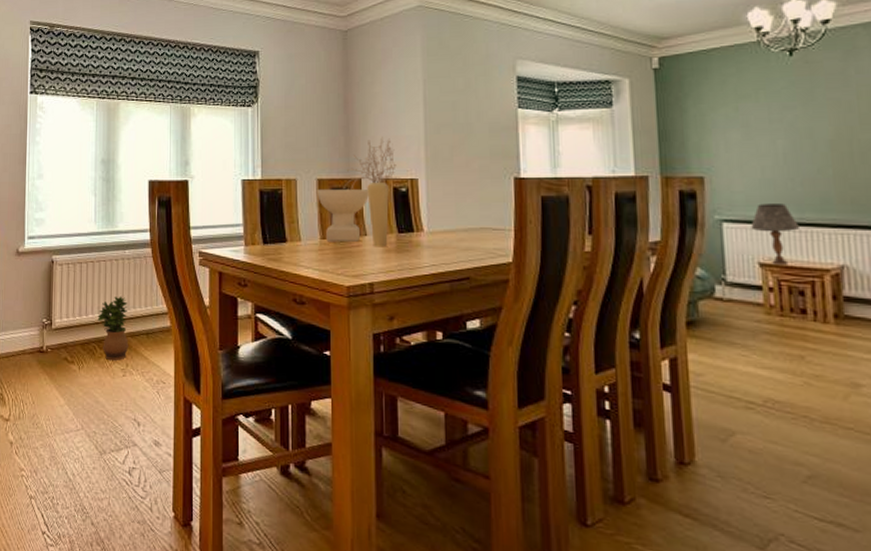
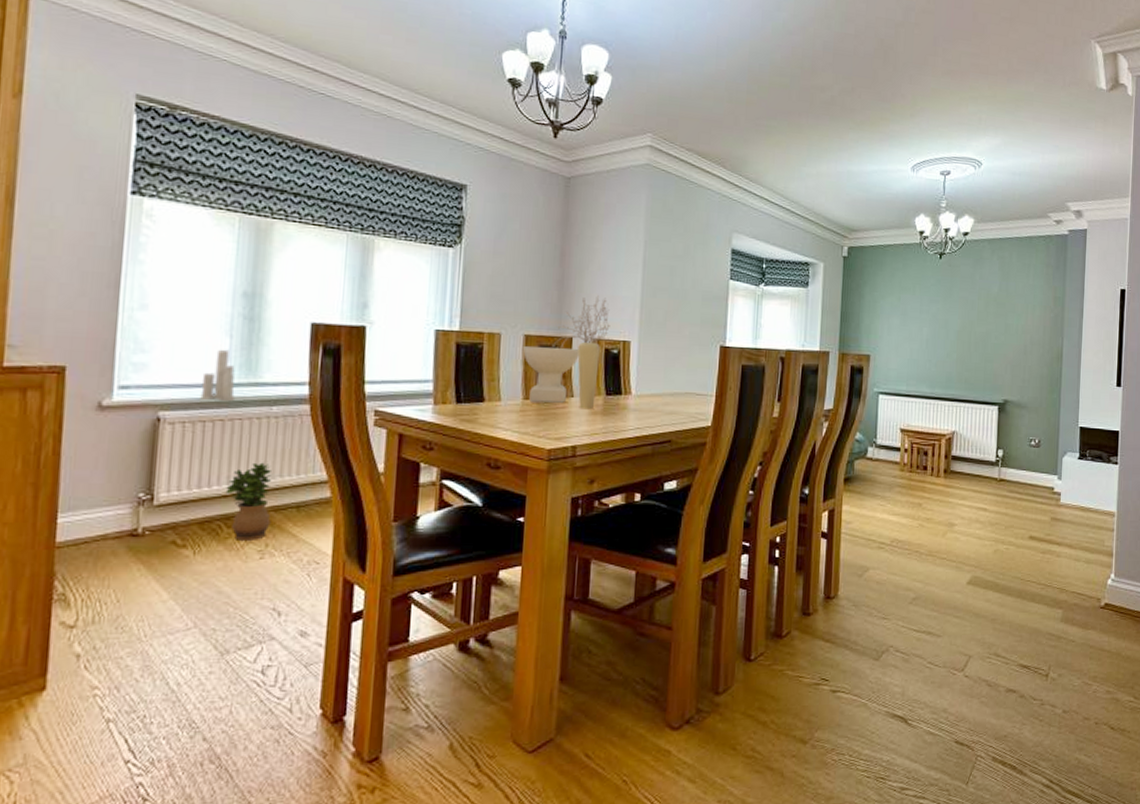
candle: none [78,201,100,247] -> present [200,344,235,402]
table lamp: present [751,203,799,265] -> none [898,380,930,431]

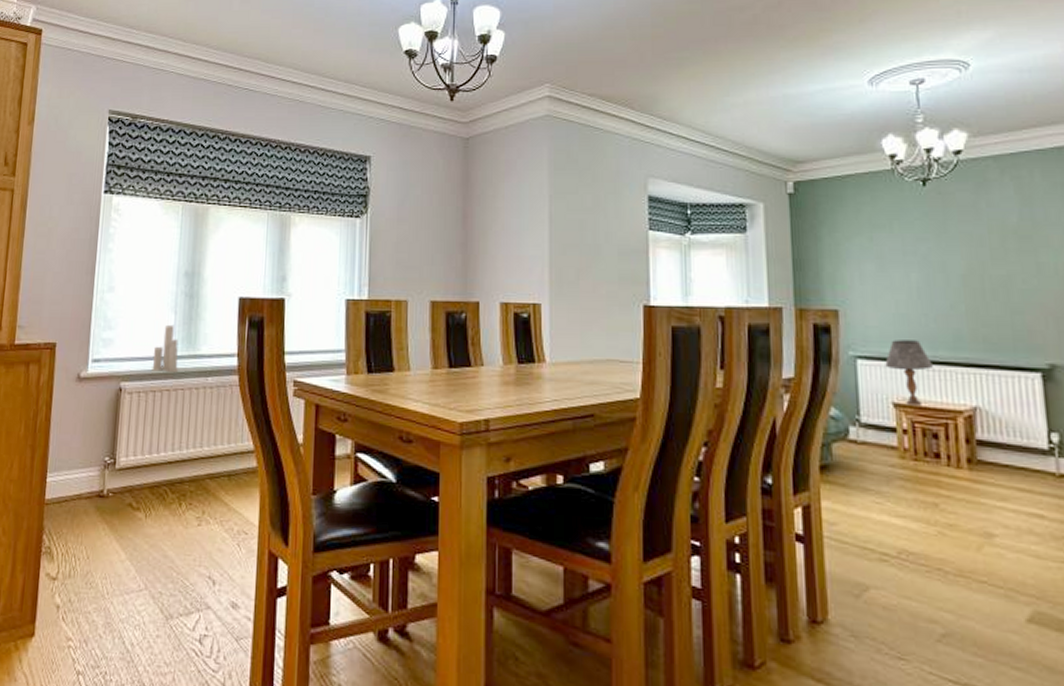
potted plant: present [225,462,272,540] -> none [170,431,208,507]
decorative bowl: present [523,346,579,404] -> none [430,312,487,374]
flower arrangement: present [553,295,614,410] -> none [459,256,523,380]
table lamp: none [898,380,930,431] -> present [885,340,933,406]

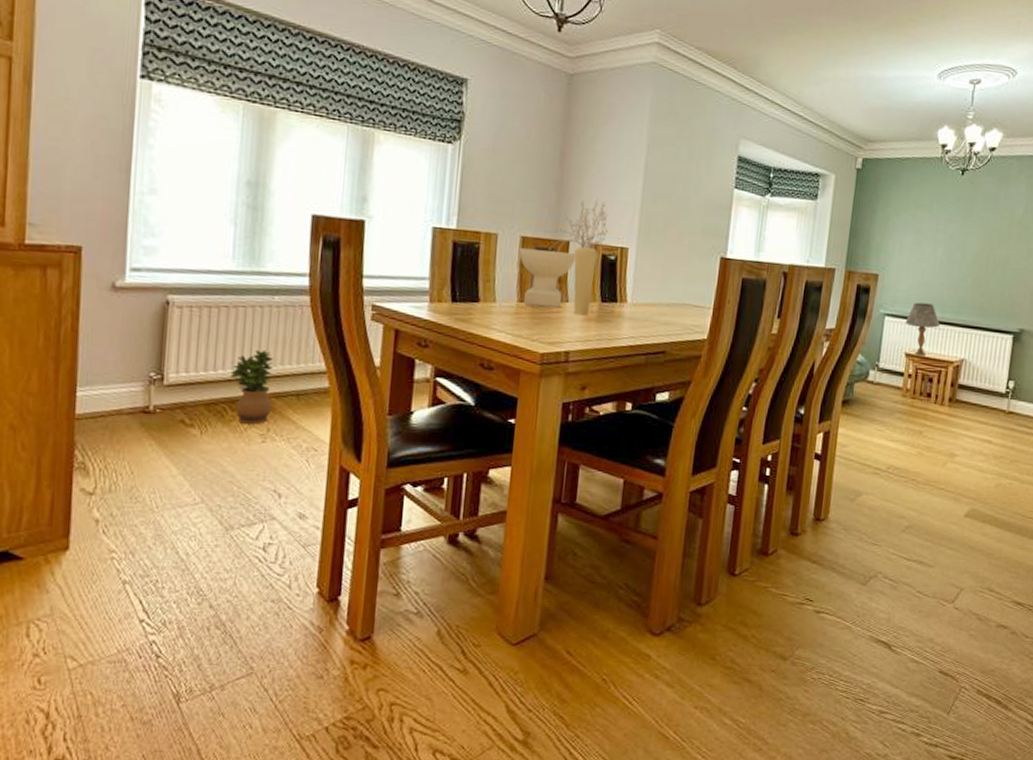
candle: present [152,320,179,373] -> none [206,232,239,290]
potted plant: none [170,431,208,507] -> present [230,350,274,425]
decorative bowl: none [430,312,487,374] -> present [519,248,576,309]
flower arrangement: none [459,256,523,380] -> present [549,199,611,316]

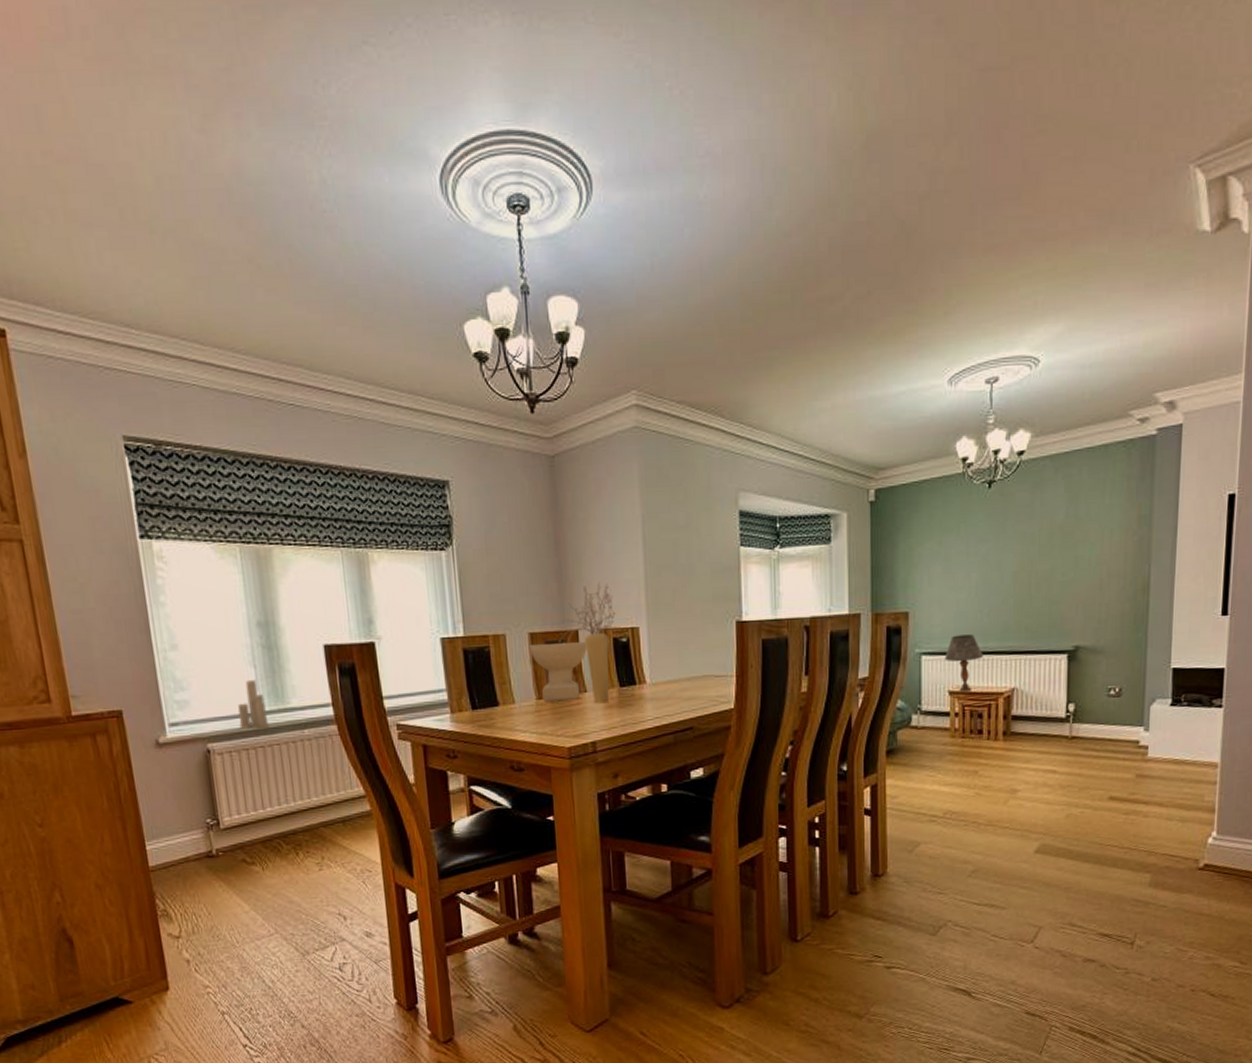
candle: none [206,232,239,290] -> present [237,675,269,730]
potted plant: present [230,350,274,425] -> none [278,783,323,855]

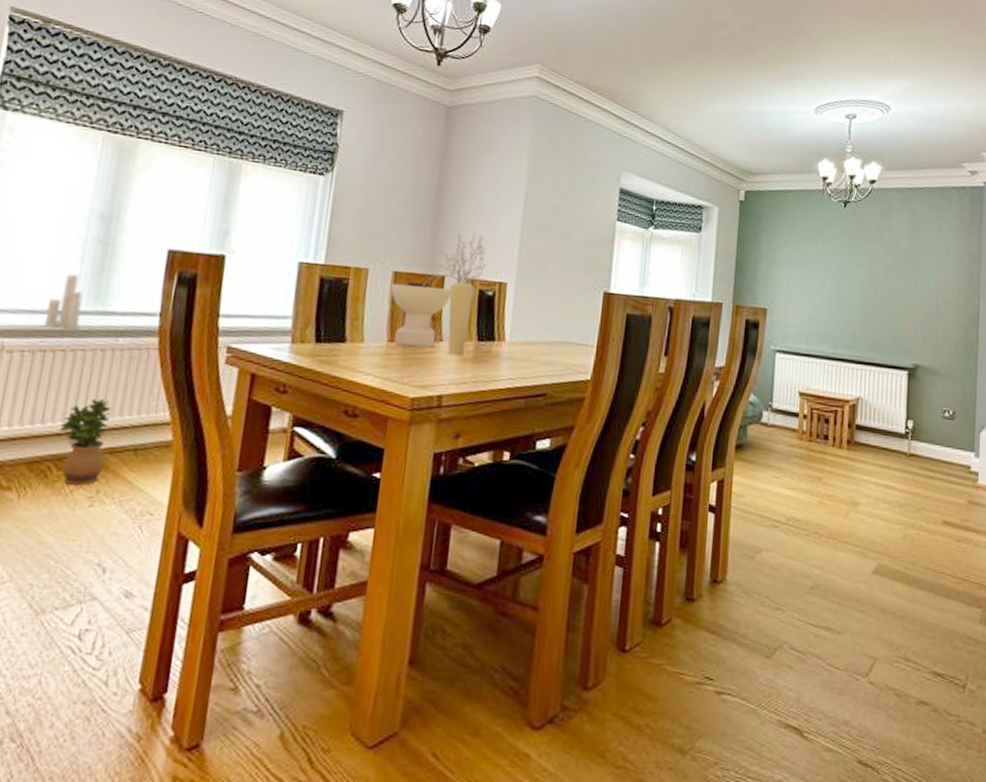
potted plant: none [278,783,323,855] -> present [59,398,111,485]
table lamp: present [944,634,983,692] -> none [797,337,832,395]

